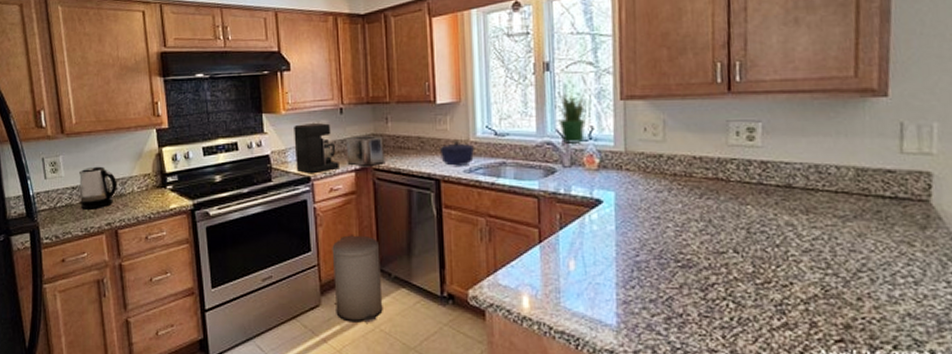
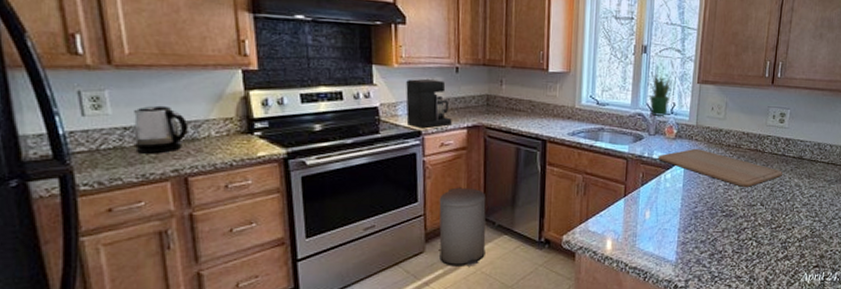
toaster: present [346,135,386,168] -> none [459,95,498,125]
cooking pot: present [439,140,475,166] -> none [547,106,579,129]
chopping board: none [577,180,762,228] -> present [658,148,782,187]

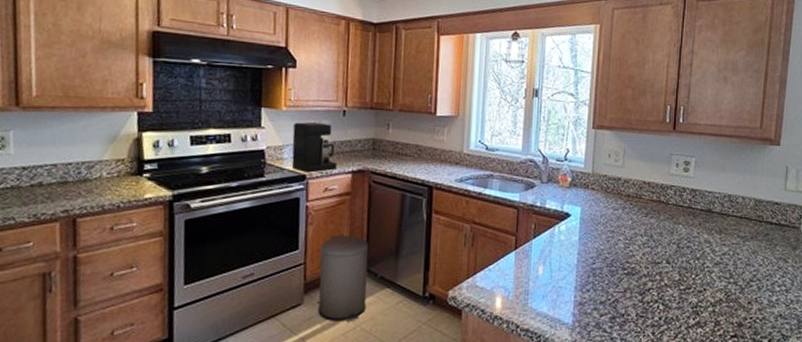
kettle: present [132,105,189,154] -> none [30,145,83,194]
planter: present [649,73,671,116] -> none [541,118,564,163]
chopping board: present [658,148,782,187] -> none [551,198,690,242]

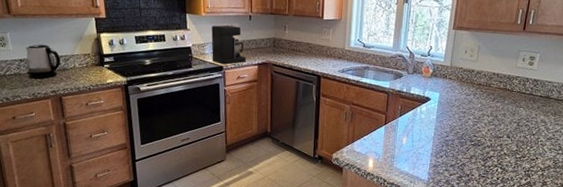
kettle: none [30,145,83,194] -> present [25,44,61,79]
pedal bin: present [318,235,369,322] -> none [236,111,273,173]

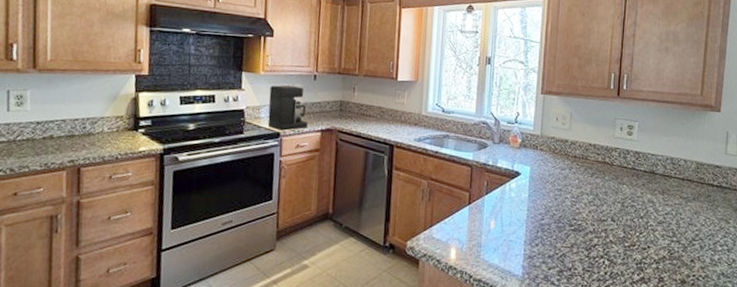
kettle: present [25,44,61,79] -> none [43,103,87,146]

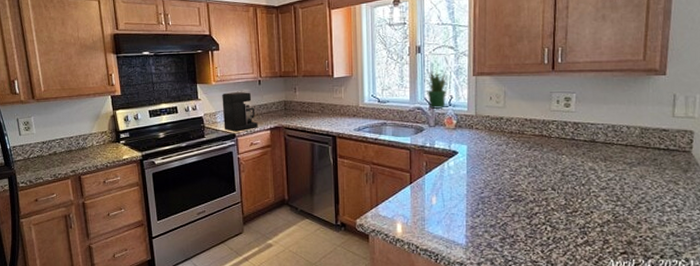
planter: none [493,84,515,125] -> present [425,70,447,109]

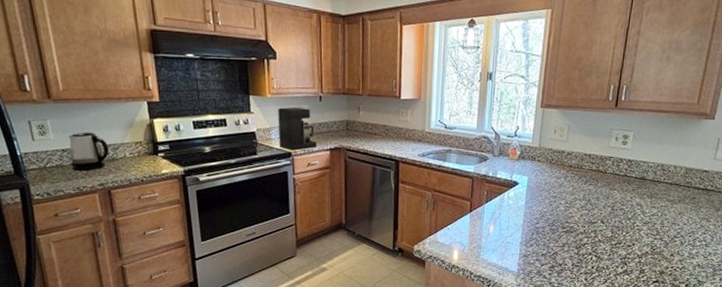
kettle: none [47,125,80,160] -> present [68,131,109,171]
planter: present [425,70,447,109] -> none [494,99,515,139]

